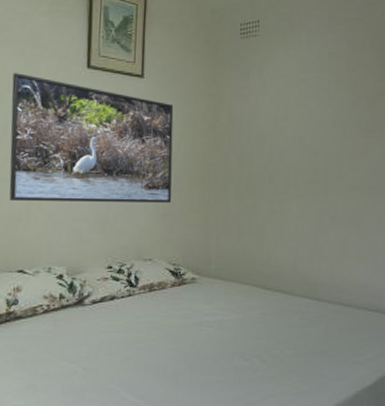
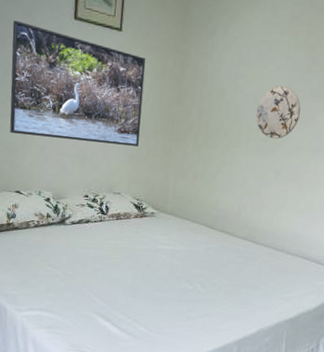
decorative plate: none [302,123,350,180] -> present [255,85,301,139]

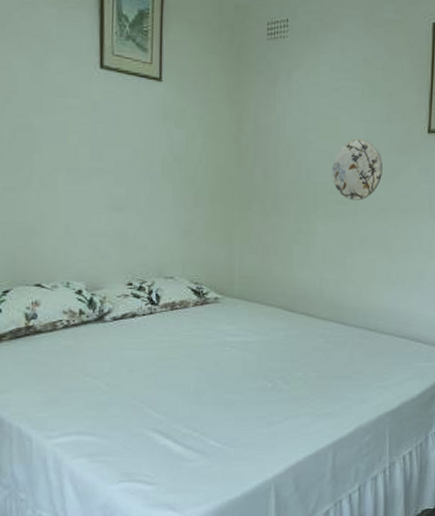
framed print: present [10,20,146,147] -> none [19,71,195,219]

